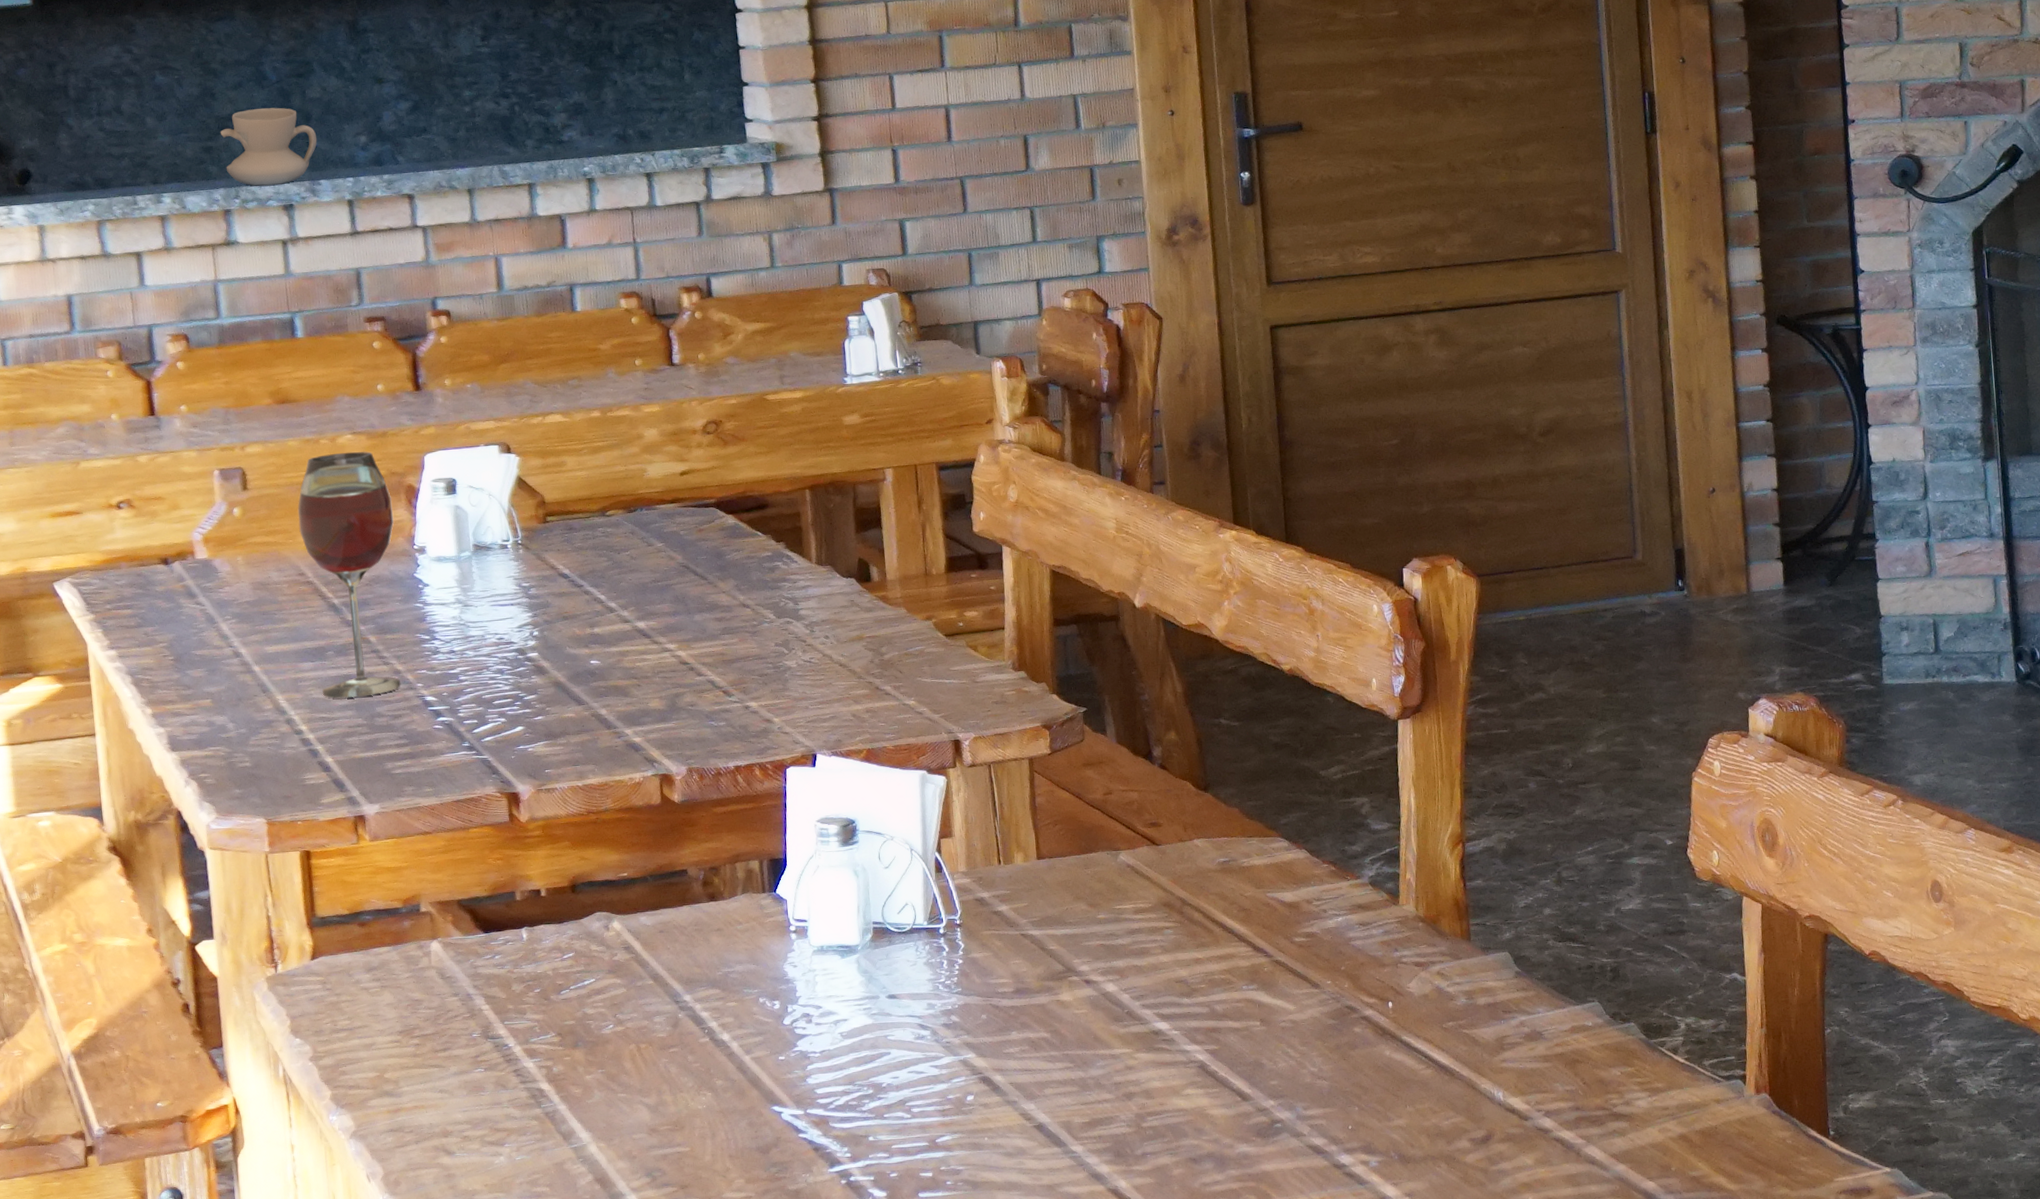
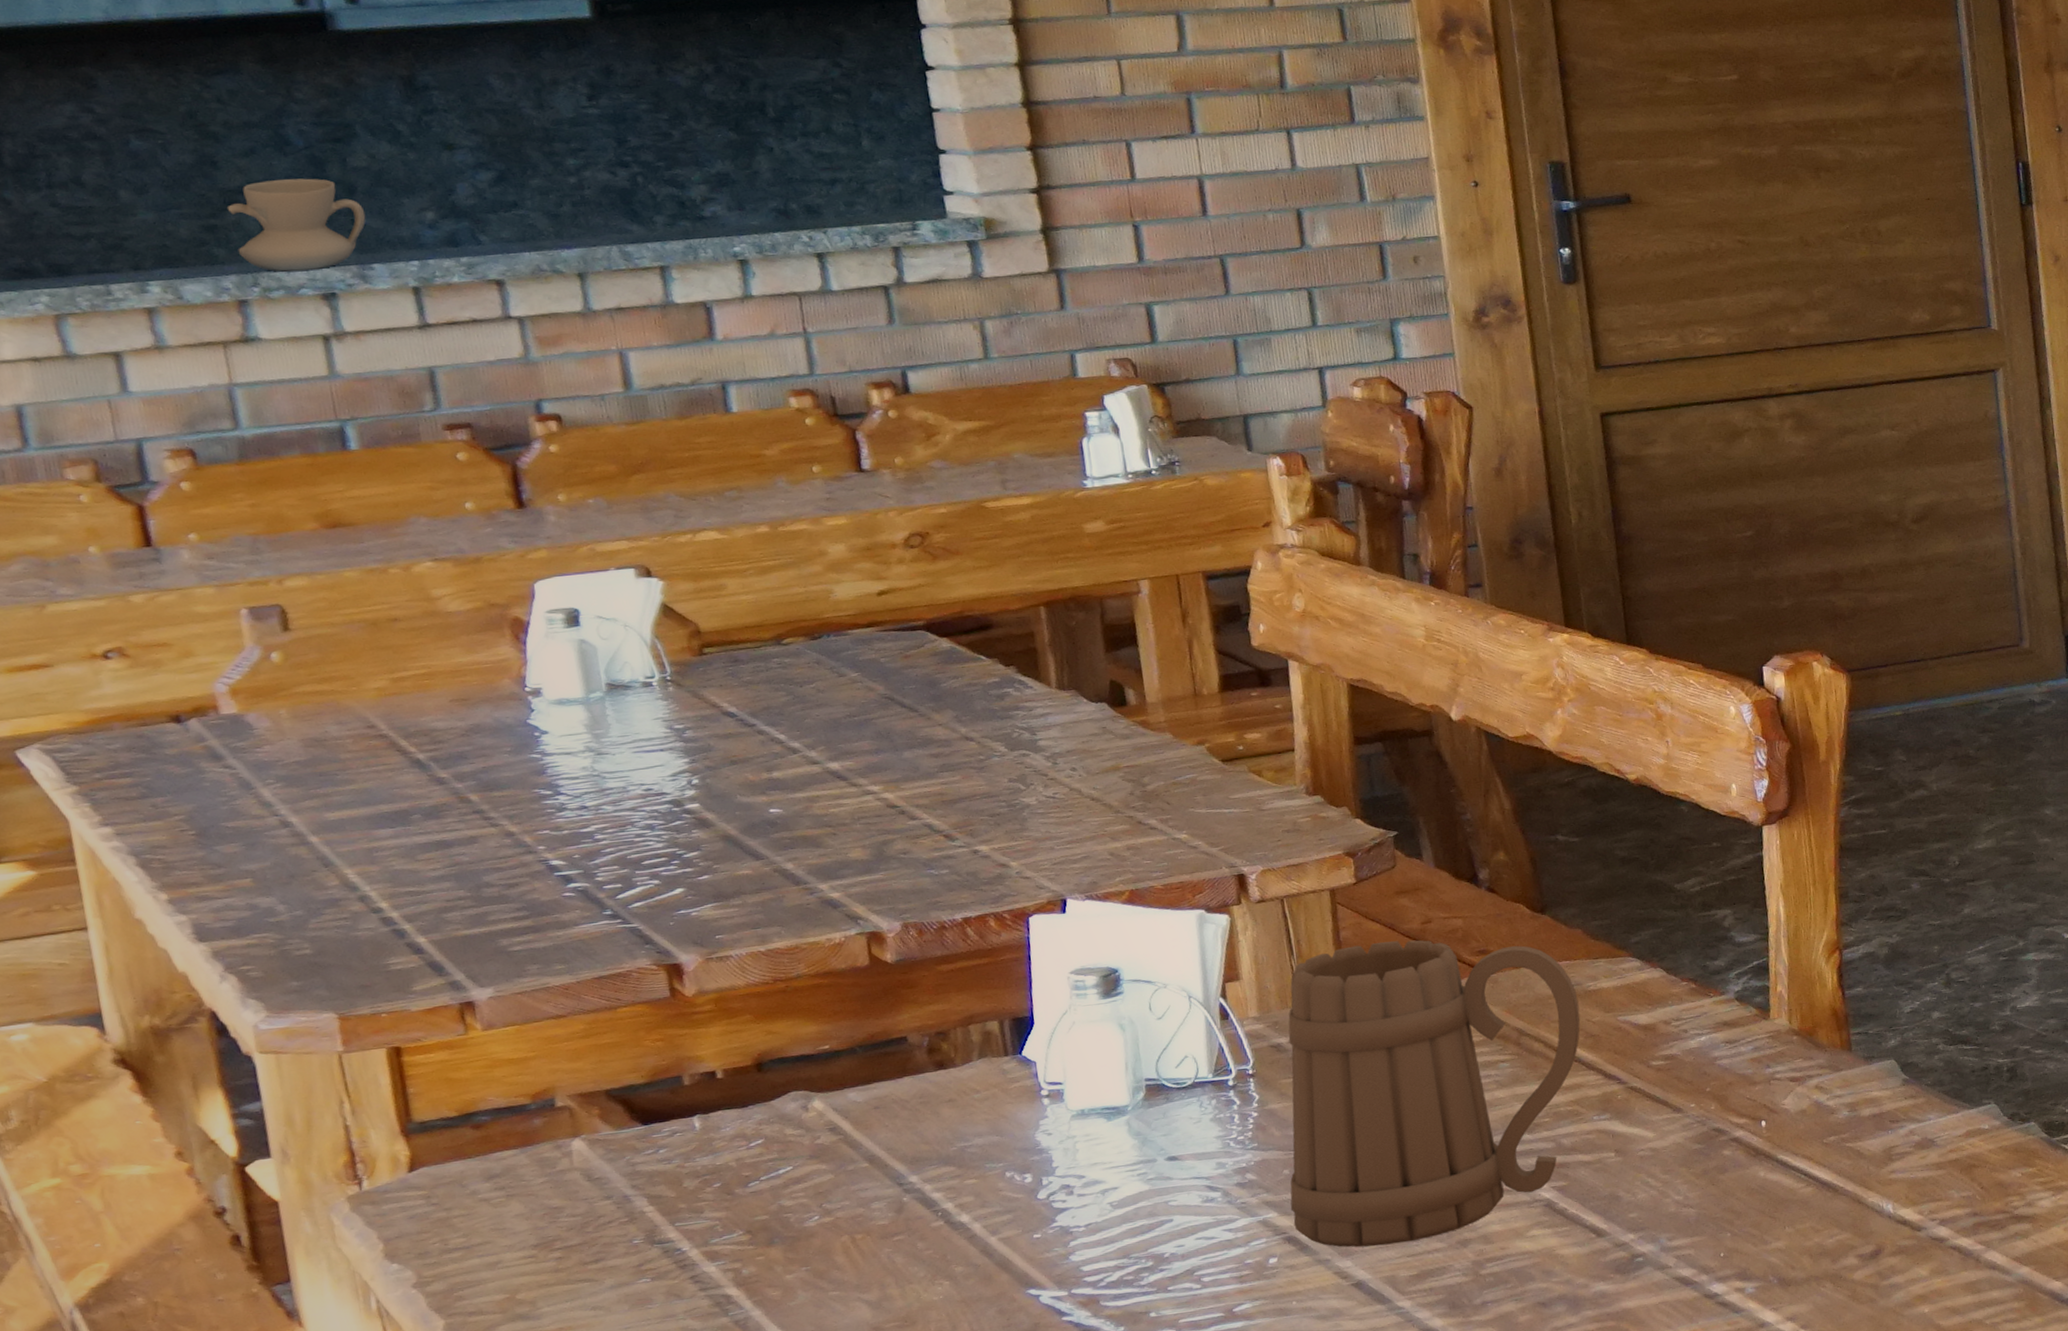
wineglass: present [297,451,401,699] -> none [361,581,516,869]
beer mug: none [986,809,1235,1092] -> present [1288,940,1581,1247]

